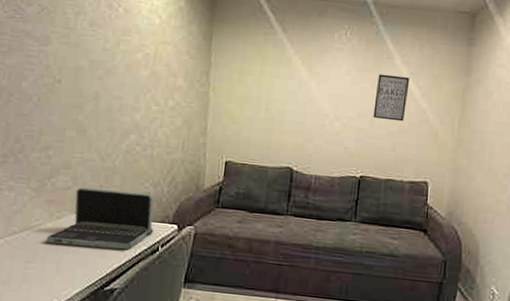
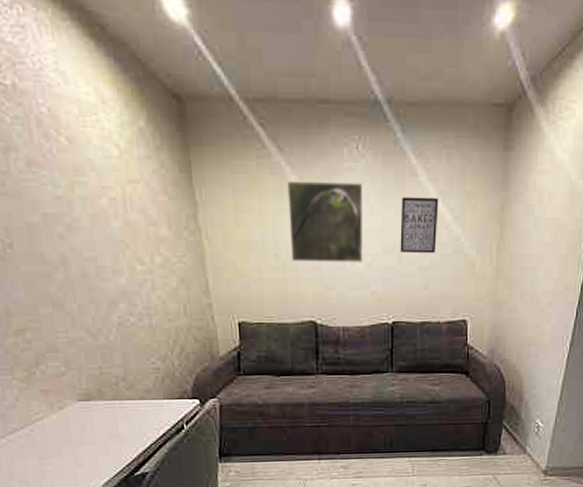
laptop: present [46,187,154,250] -> none [53,370,174,436]
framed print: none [279,53,348,123] -> present [287,180,364,263]

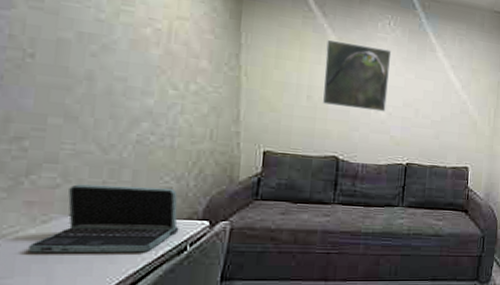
laptop: none [53,370,174,436] -> present [27,184,179,253]
wall art: present [400,197,439,254] -> none [417,65,451,112]

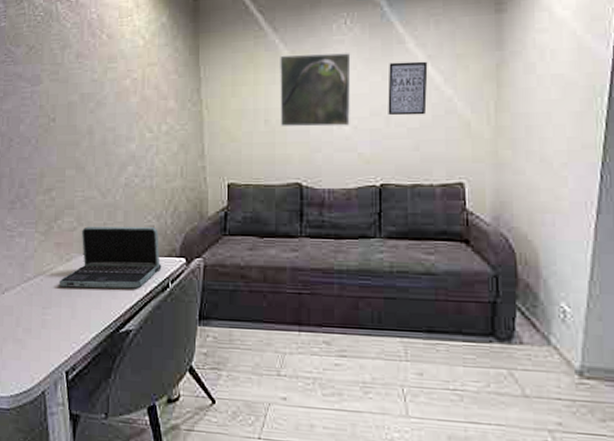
wall art: none [417,65,451,112] -> present [388,61,428,116]

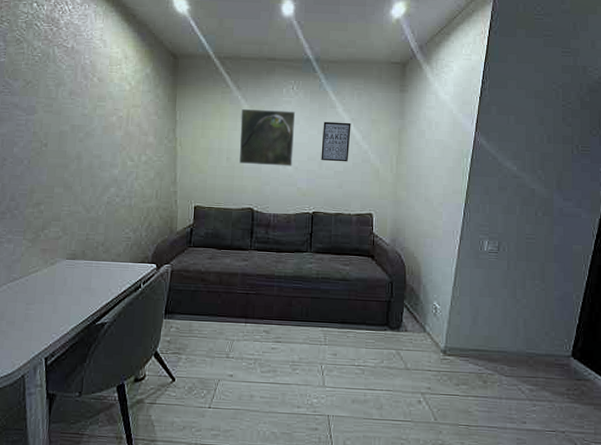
laptop: present [59,226,162,289] -> none [43,236,136,289]

